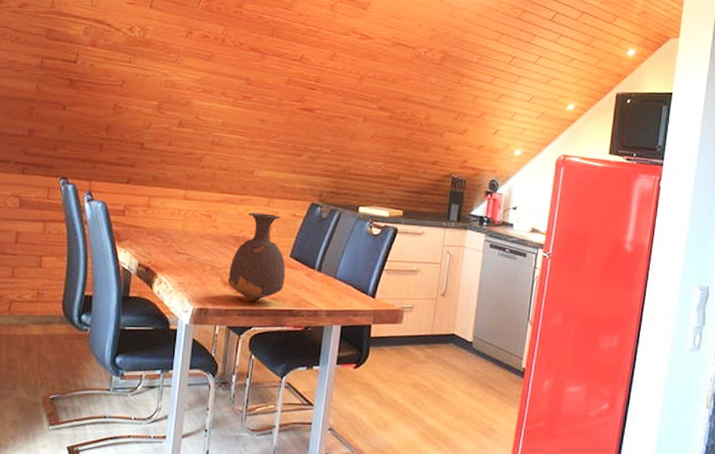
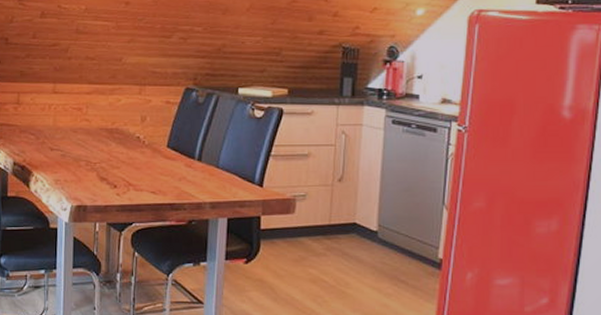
vase: present [228,213,285,302] -> none [104,102,163,197]

